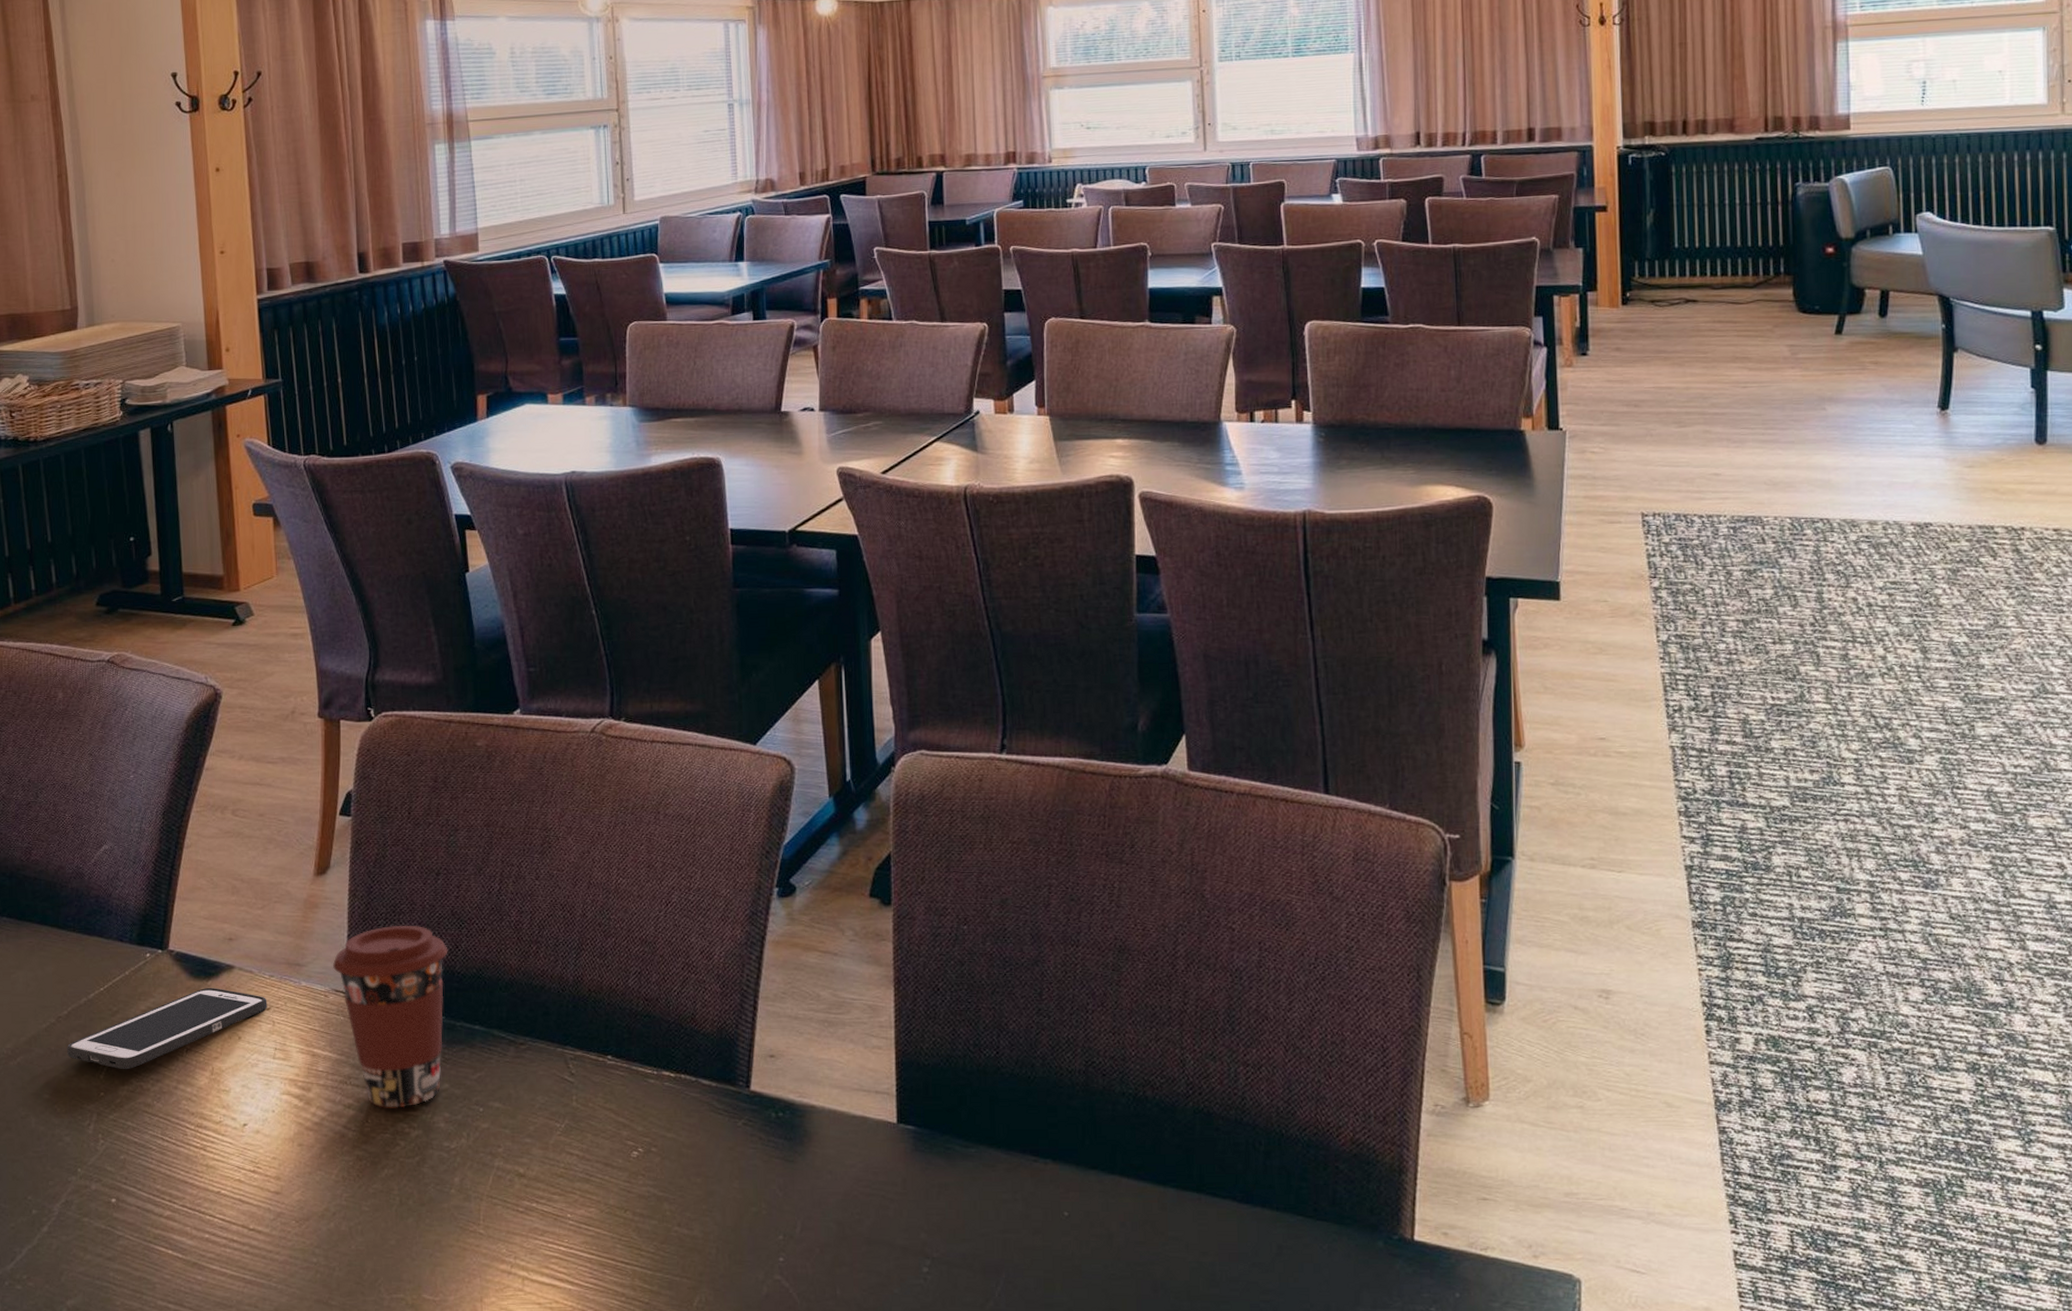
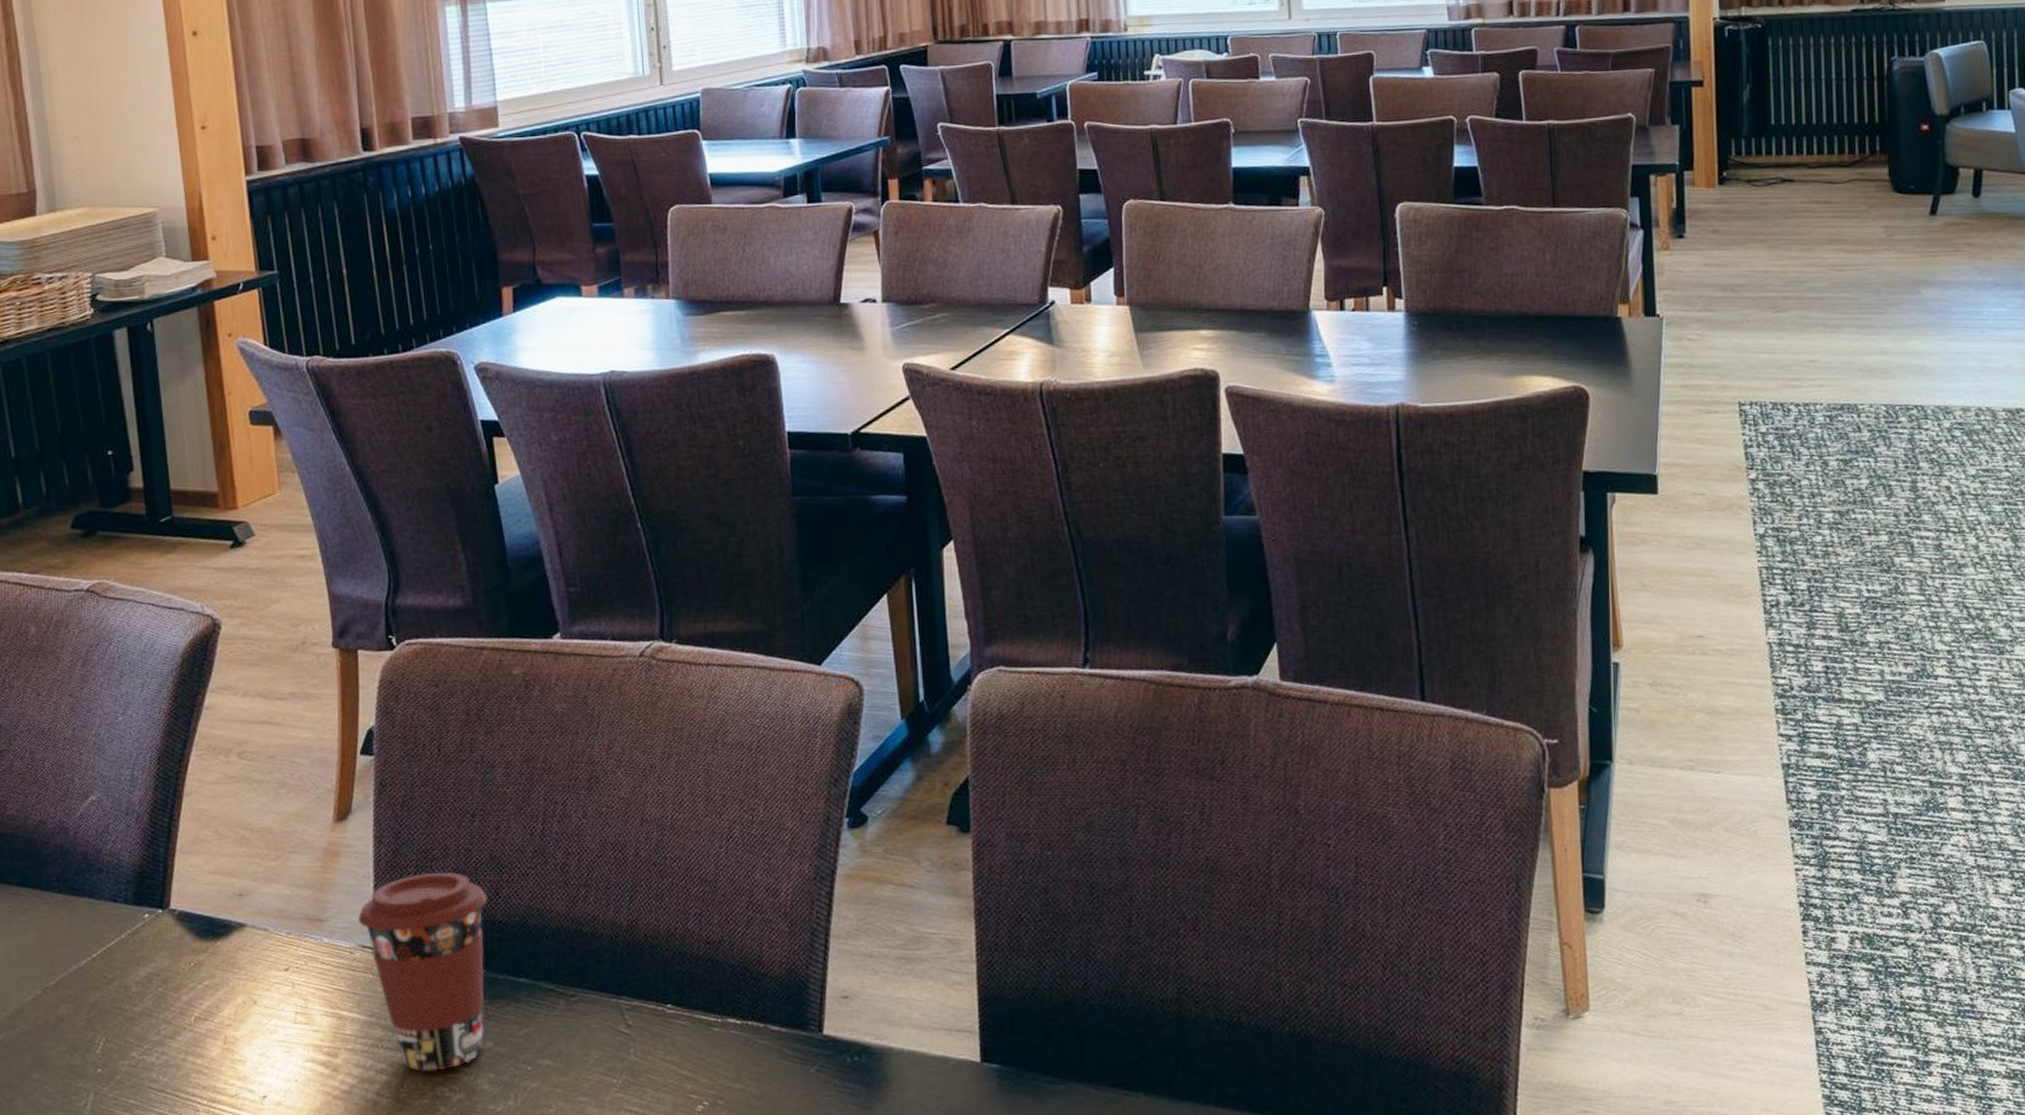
cell phone: present [66,987,268,1069] -> none [56,948,286,1042]

